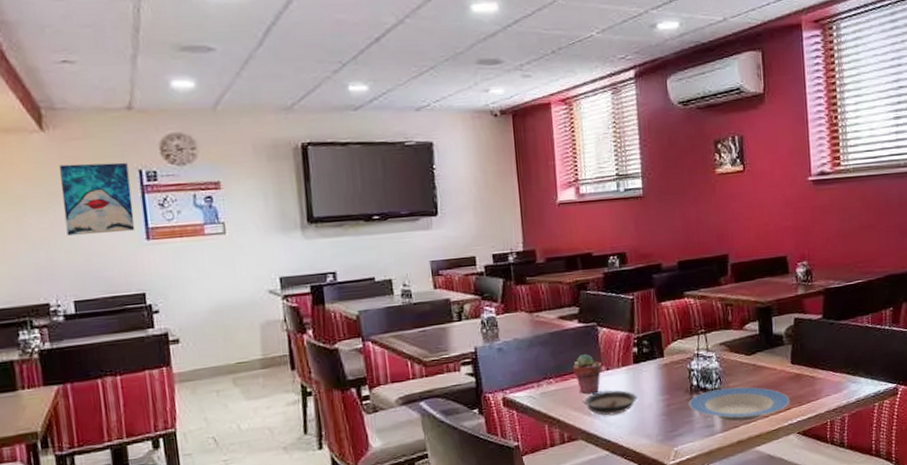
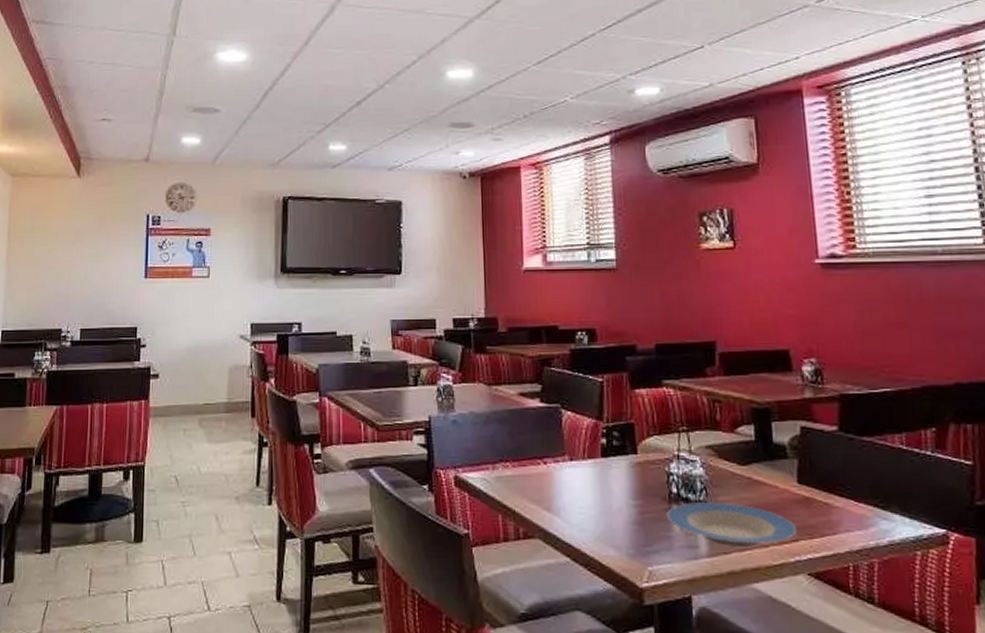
wall art: present [59,162,135,235] -> none [84,206,139,270]
potted succulent: present [572,354,602,394] -> none [531,439,565,486]
saucer: present [583,390,637,416] -> none [542,483,605,515]

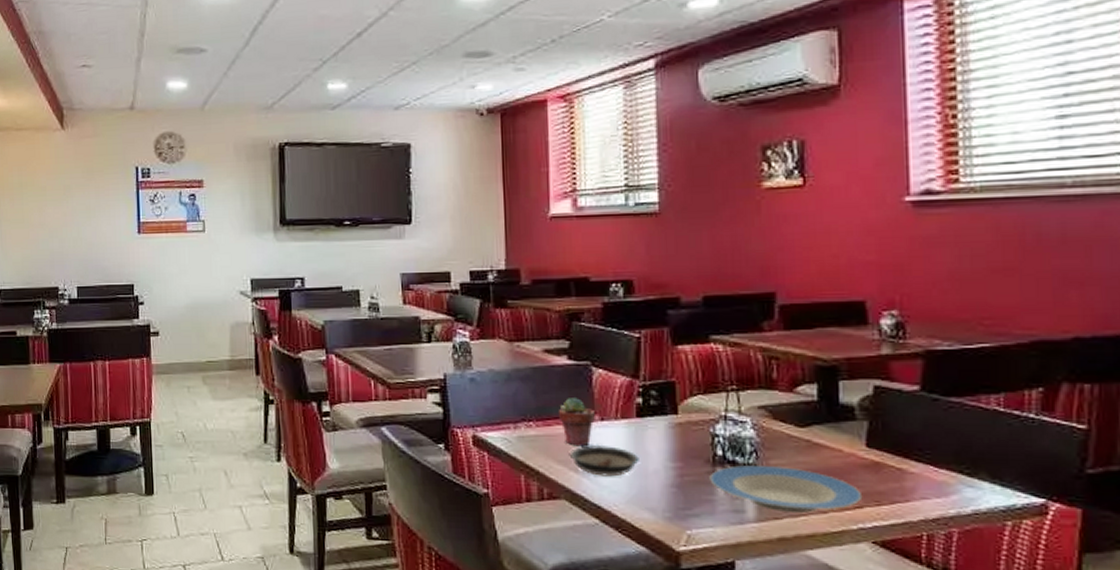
potted succulent: none [531,439,565,486] -> present [558,398,595,447]
saucer: none [542,483,605,515] -> present [569,444,639,477]

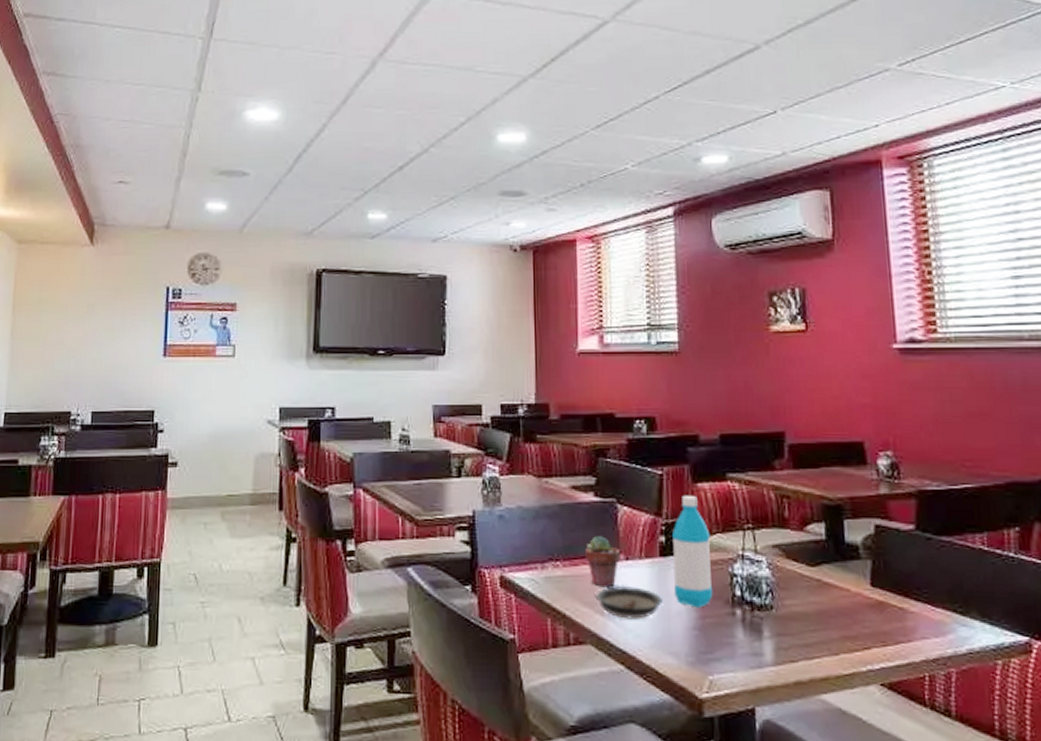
water bottle: none [650,357,693,467] -> present [672,495,713,608]
plate: present [709,465,863,513] -> none [729,606,870,655]

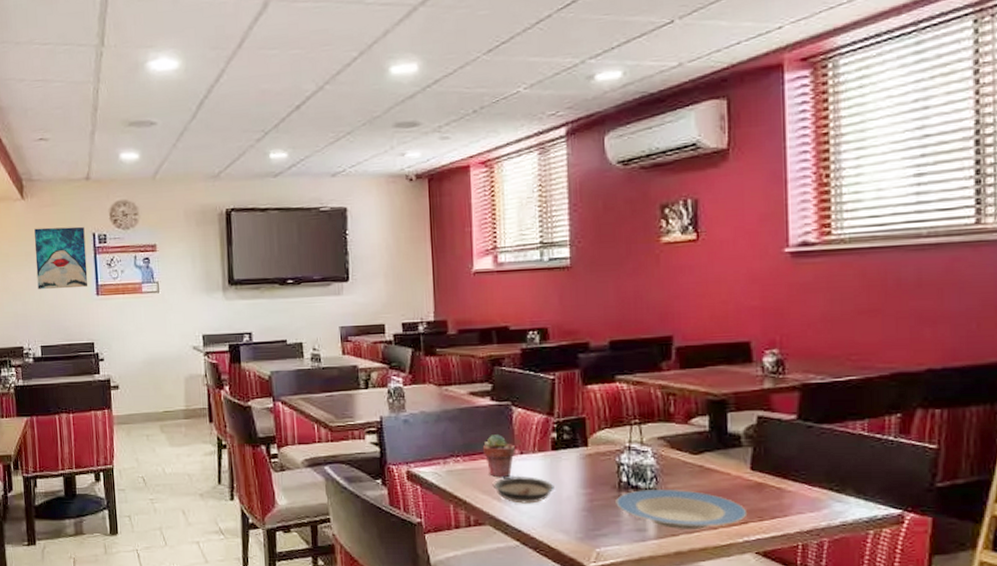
wall art: none [96,277,158,347] -> present [34,226,88,289]
water bottle: present [672,495,713,608] -> none [563,396,601,493]
plate: none [729,606,870,655] -> present [616,490,748,529]

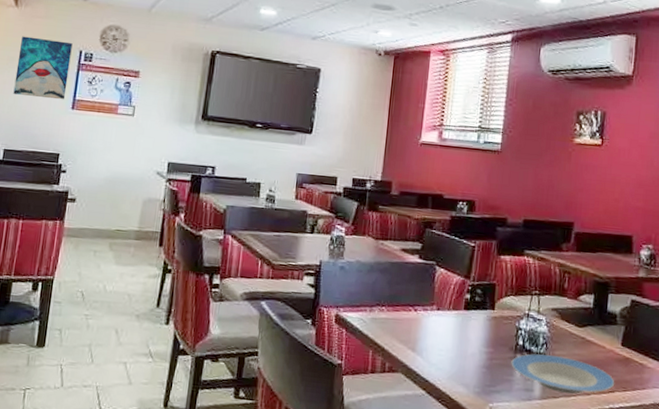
potted succulent: present [482,435,515,478] -> none [405,289,434,330]
saucer: present [492,475,554,504] -> none [409,329,462,357]

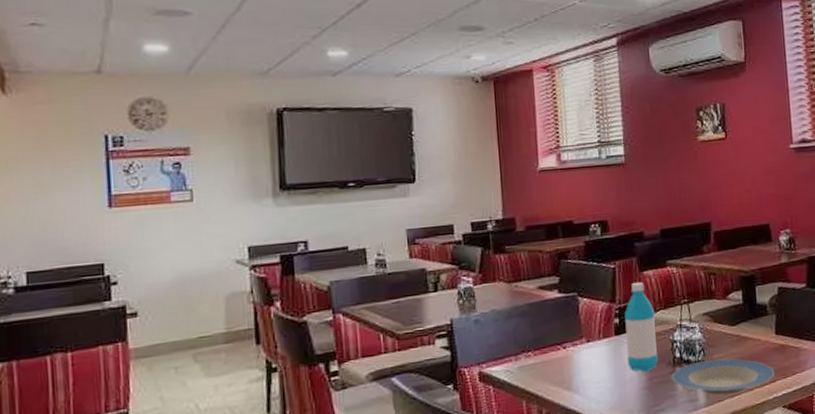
wall art: present [13,36,73,100] -> none [20,127,97,203]
water bottle: none [471,264,506,352] -> present [624,282,659,372]

